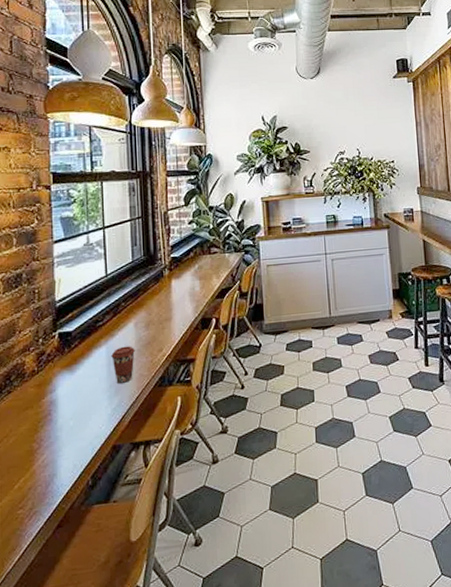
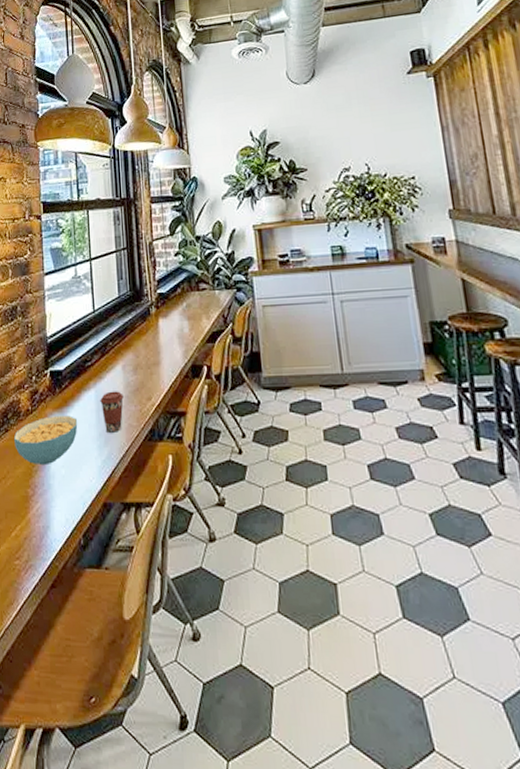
cereal bowl: none [17,372,88,421] -> present [13,415,78,466]

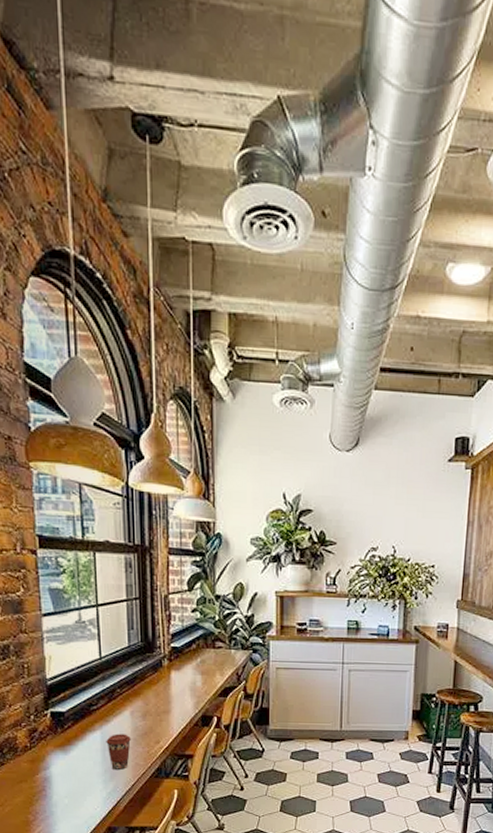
cereal bowl: present [13,415,78,466] -> none [10,753,82,796]

